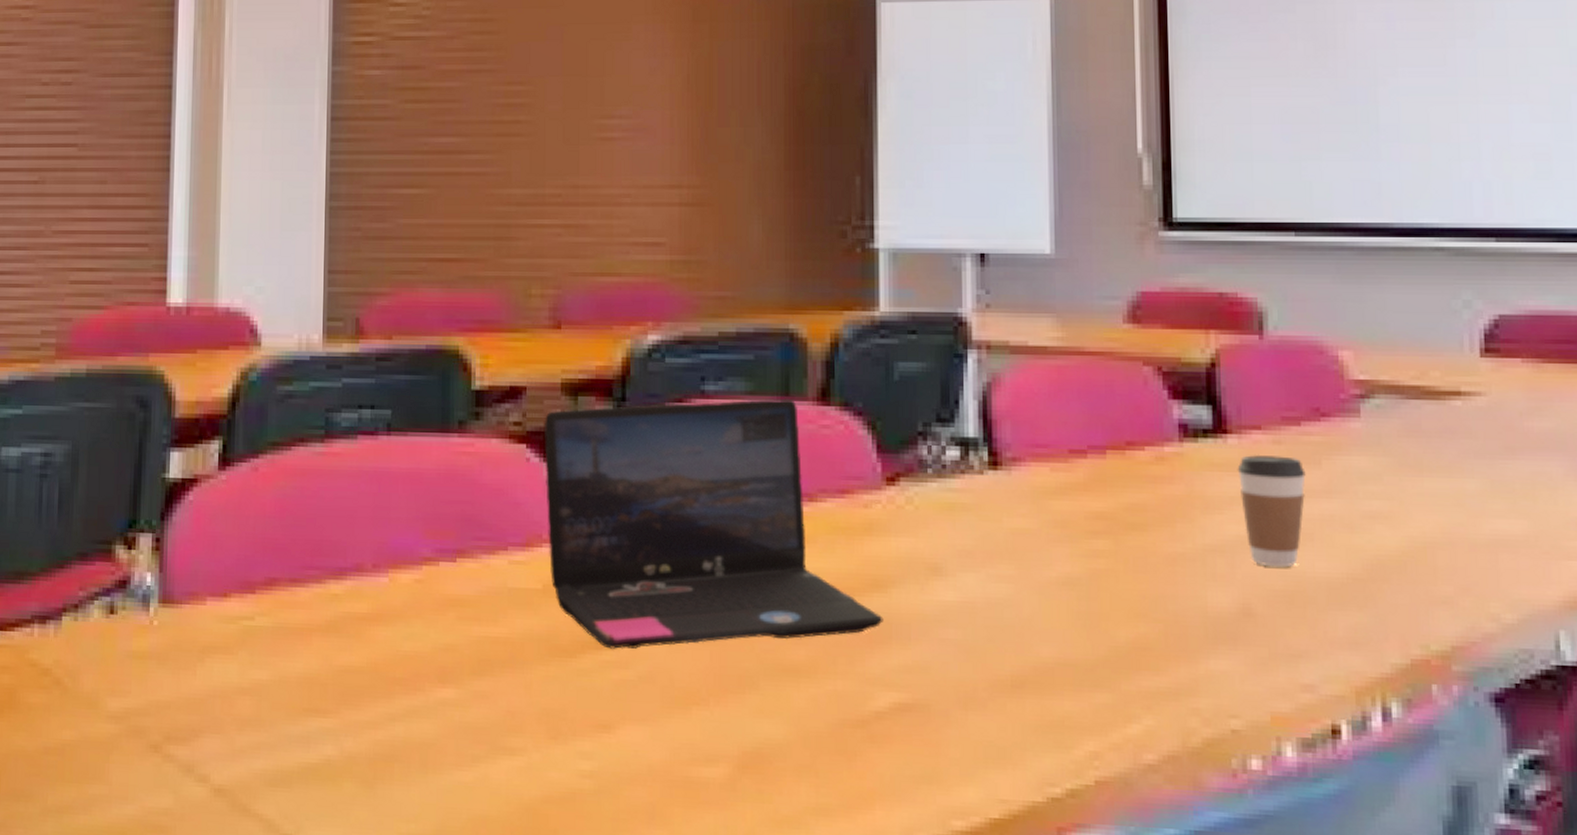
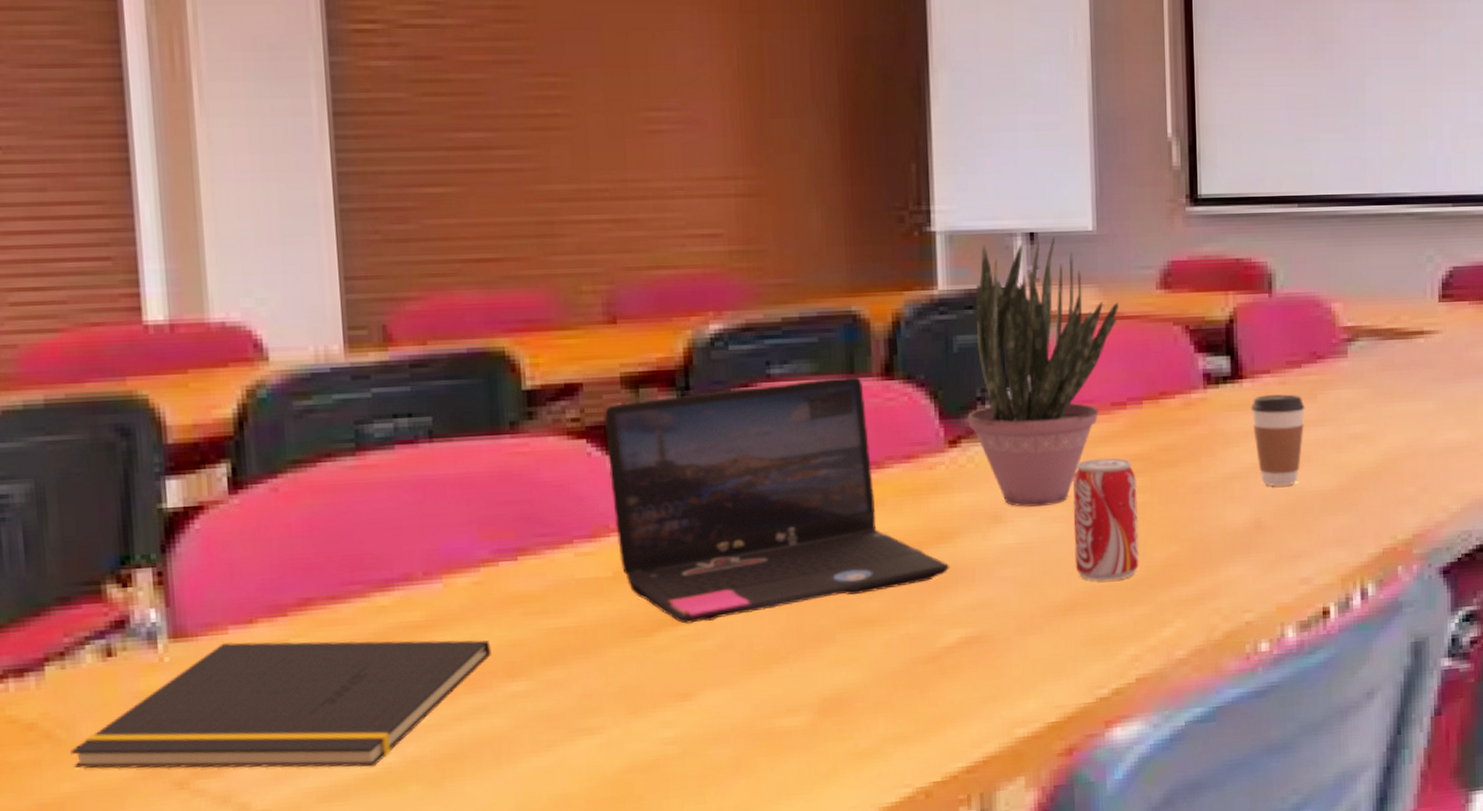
notepad: none [73,612,426,757] -> present [70,639,491,769]
potted plant: none [907,259,1080,562] -> present [967,237,1120,507]
beverage can: none [1023,512,1100,659] -> present [1072,458,1139,582]

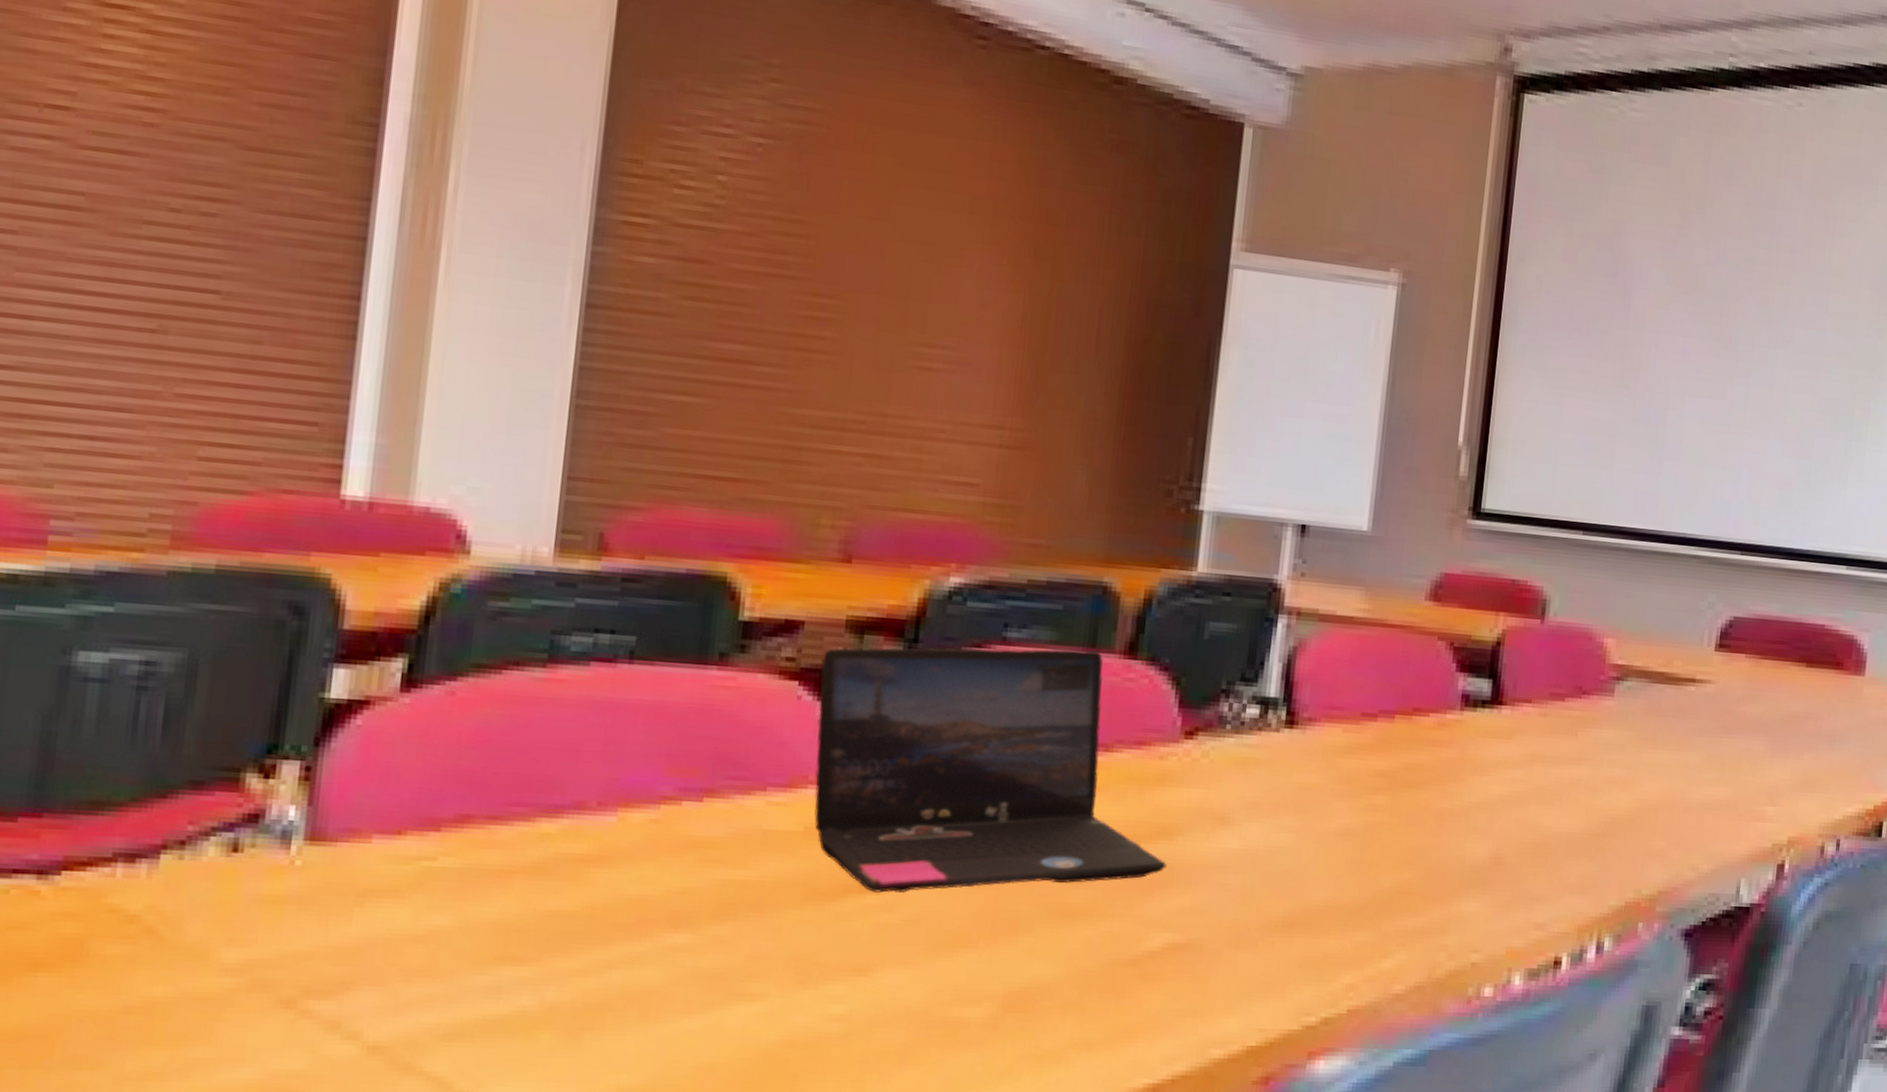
notepad: present [70,639,491,769] -> none [171,851,658,1008]
potted plant: present [967,237,1120,507] -> none [1208,530,1384,813]
beverage can: present [1072,458,1139,582] -> none [1299,769,1378,902]
coffee cup: present [1250,394,1305,487] -> none [1506,724,1563,823]

